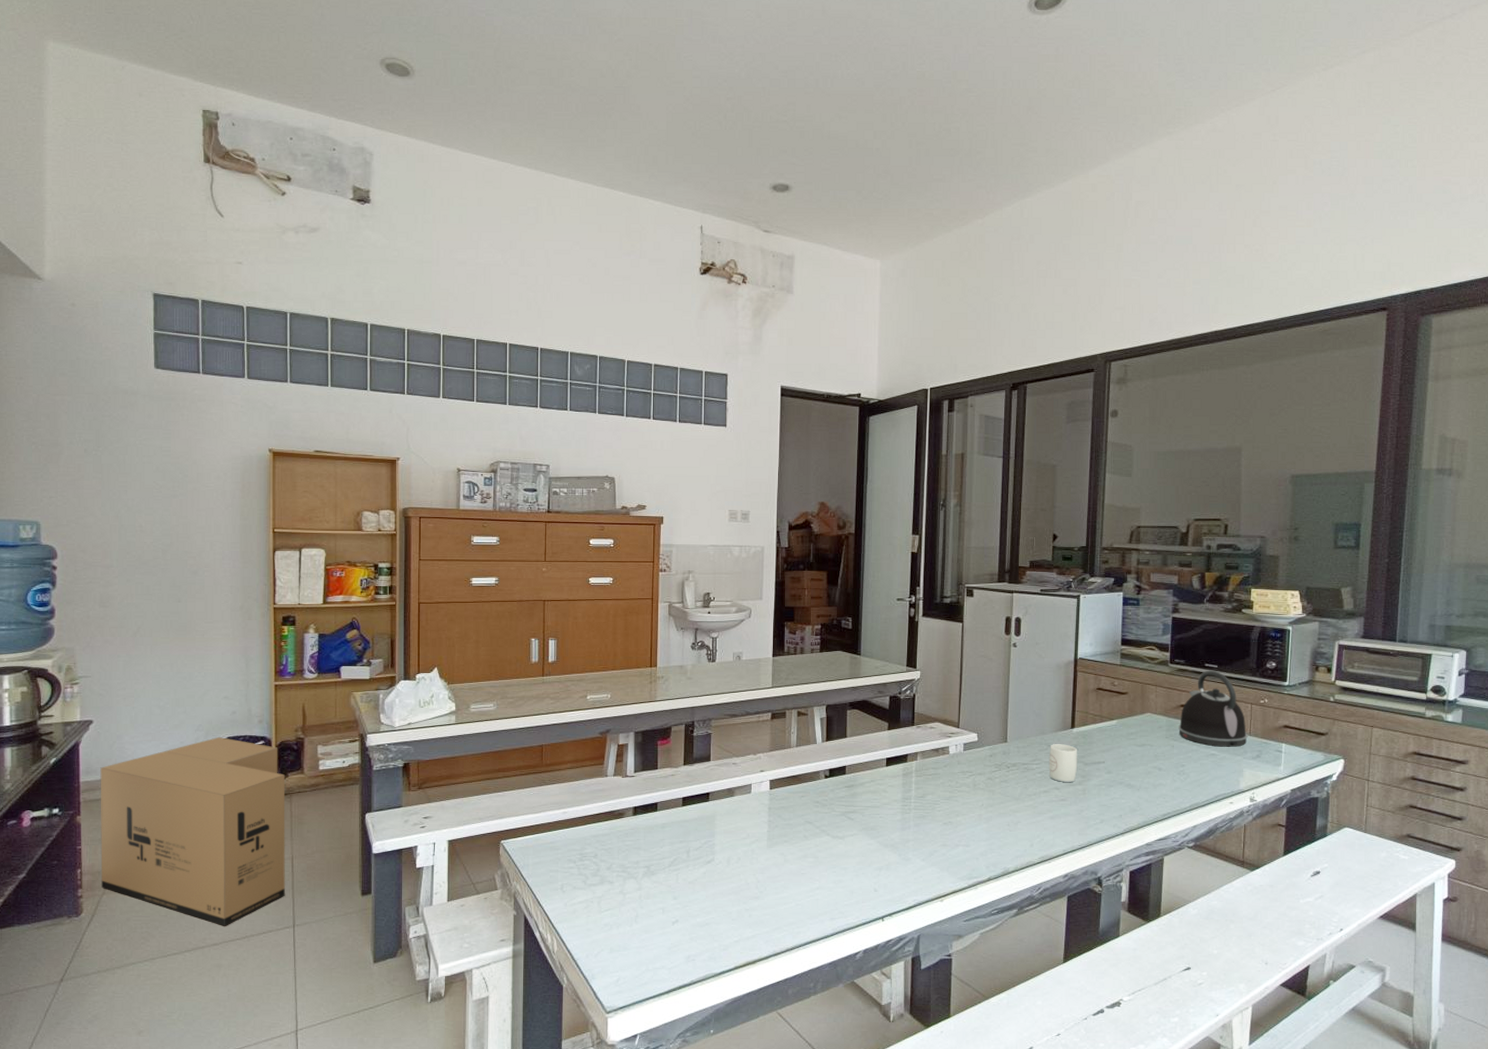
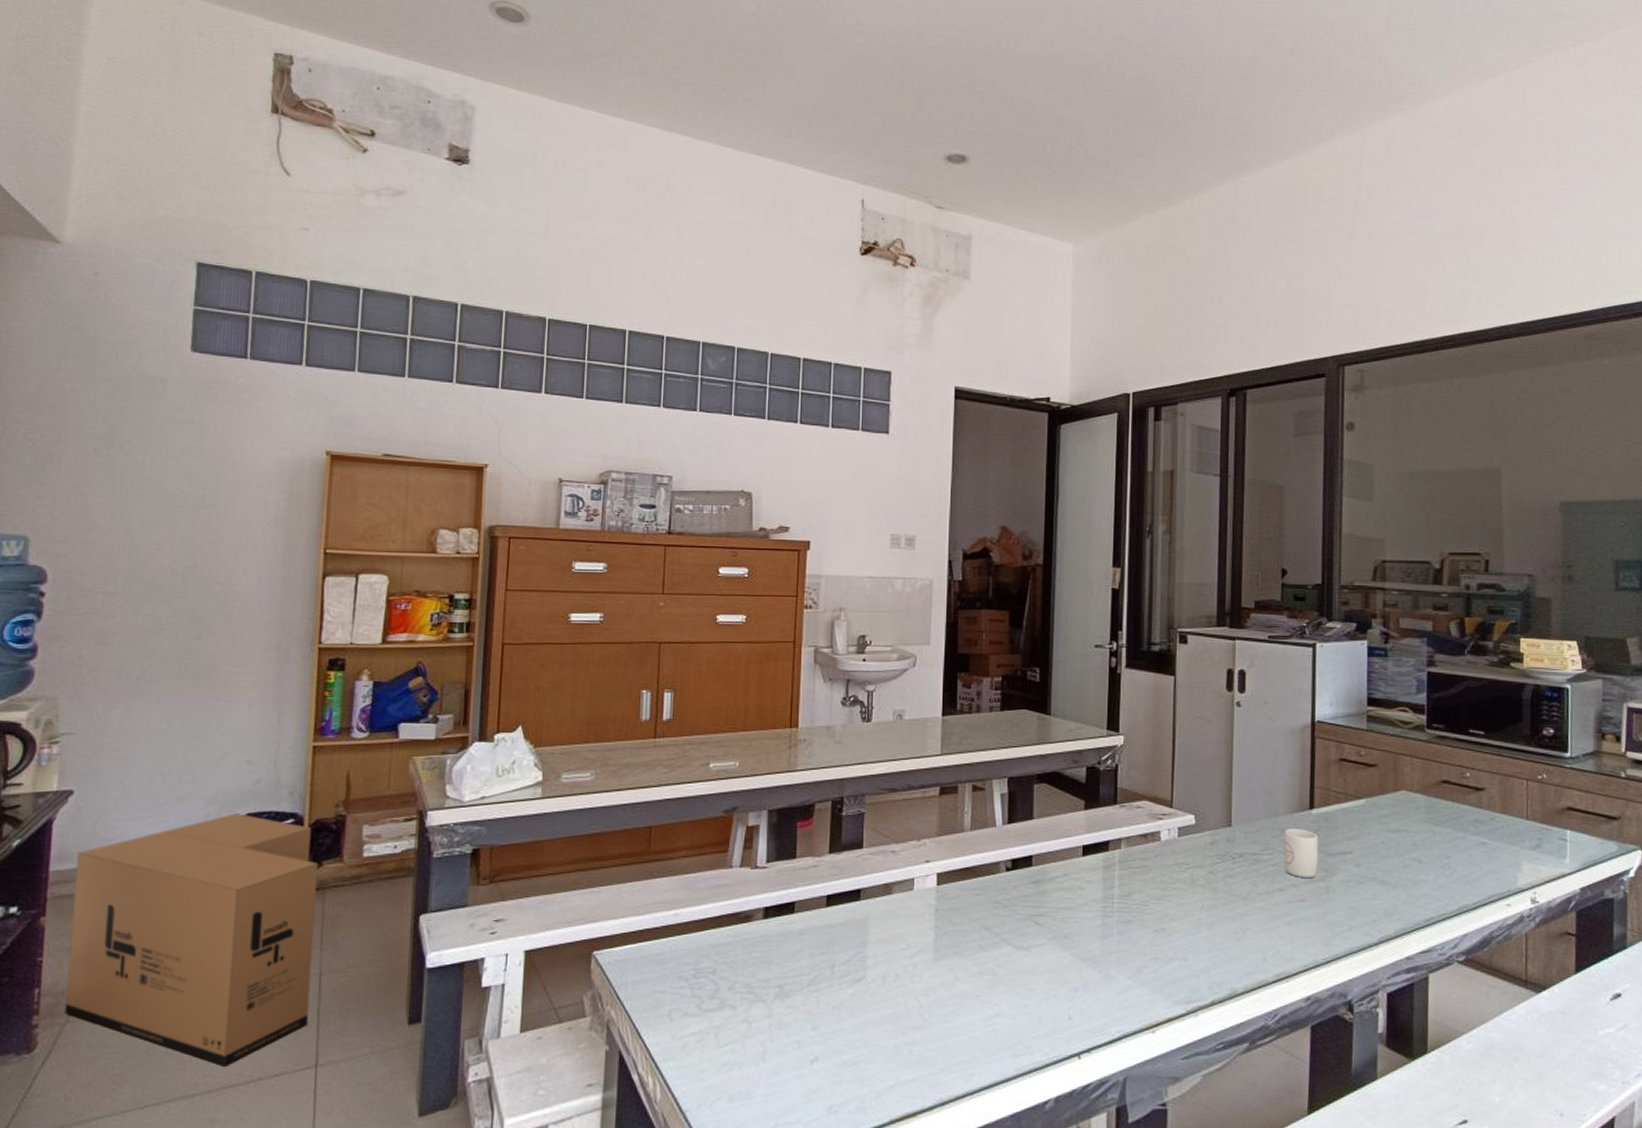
kettle: present [1178,670,1248,747] -> none [1440,737,1524,834]

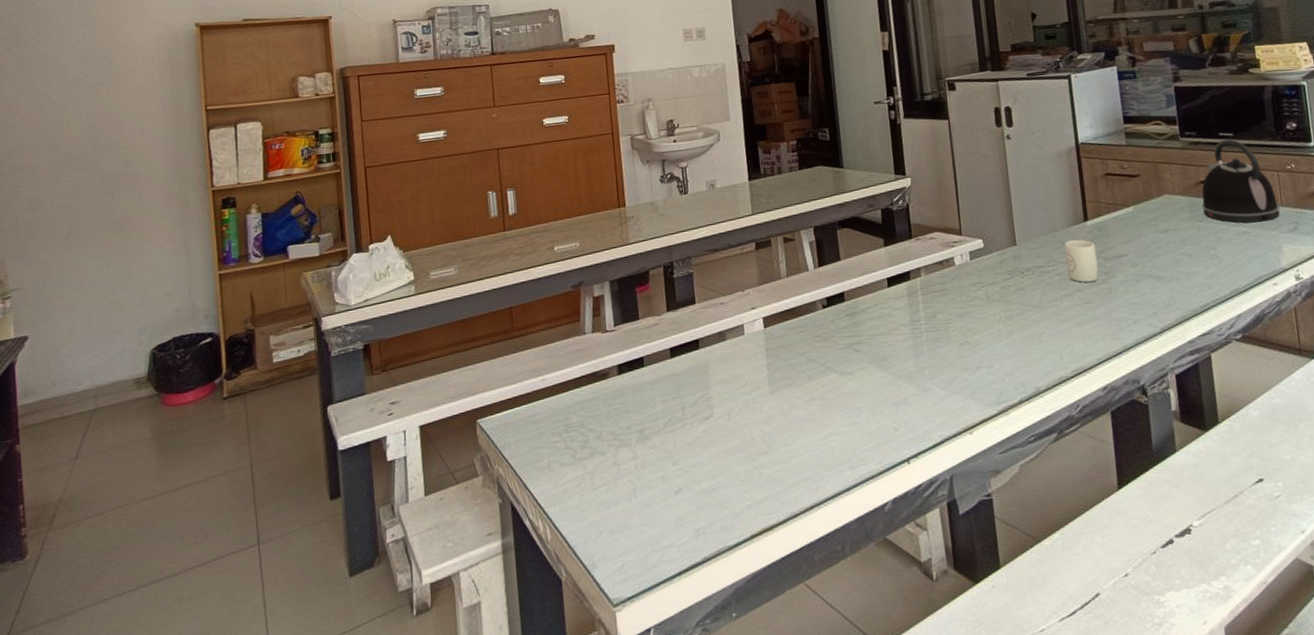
cardboard box: present [65,814,318,1066] -> none [38,338,246,553]
kettle: none [1440,737,1524,834] -> present [1201,139,1280,223]

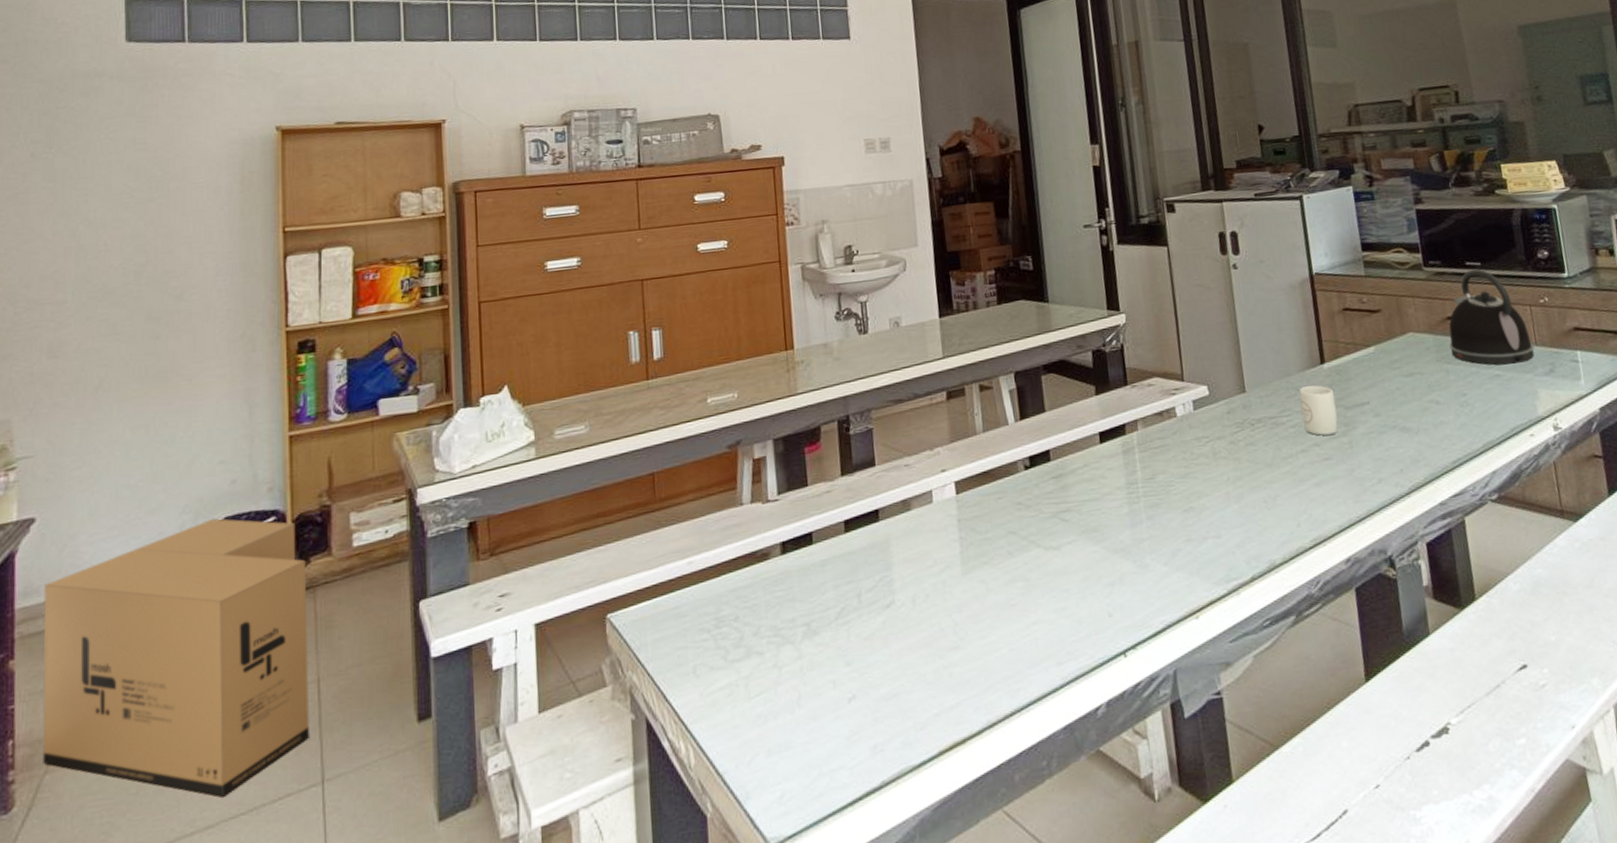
cardboard box: none [38,338,246,553] -> present [42,518,309,798]

